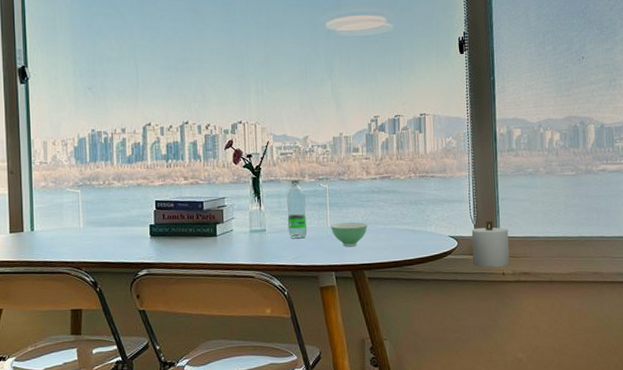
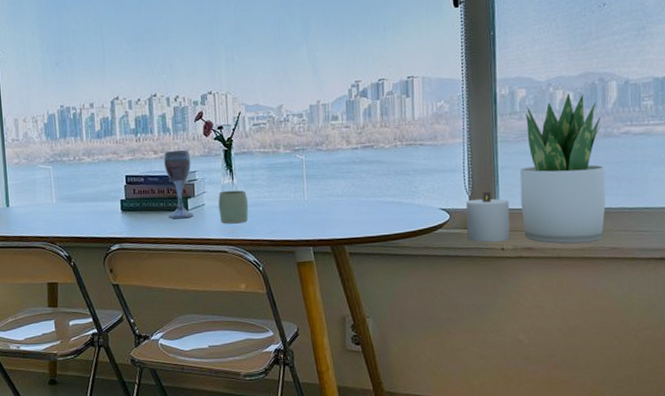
cup: none [193,177,222,245] -> present [163,150,194,219]
mug: none [246,216,275,250] -> present [218,190,249,224]
bottle: present [286,180,307,239] -> none [260,151,283,213]
bowl: present [330,222,368,247] -> none [307,195,349,221]
planter: none [517,134,588,269] -> present [519,93,606,244]

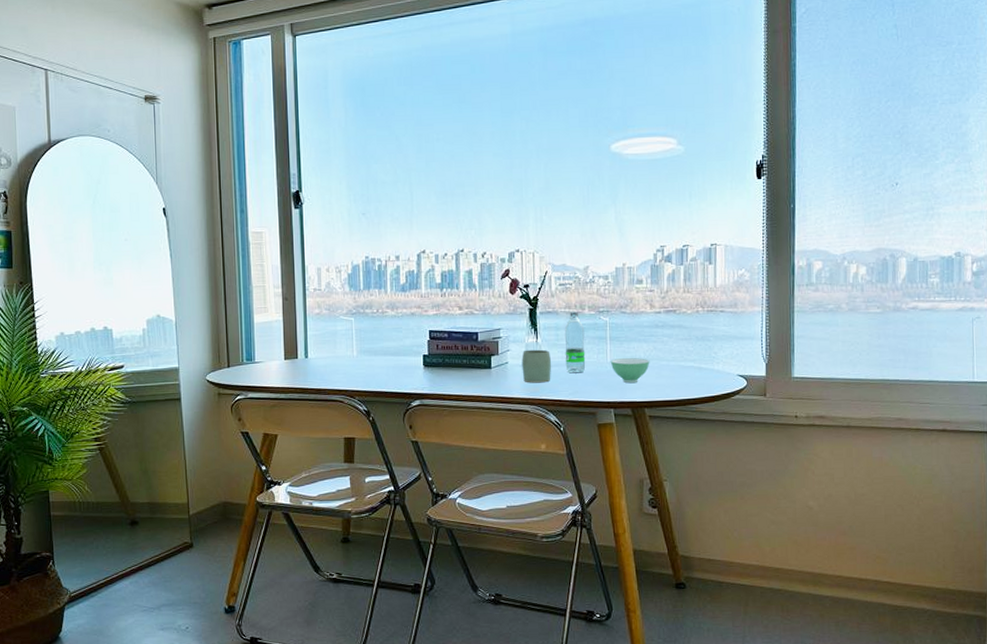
cup: present [163,150,194,219] -> none [468,307,497,377]
bottle: none [260,151,283,213] -> present [564,312,586,374]
bowl: none [307,195,349,221] -> present [610,358,650,384]
candle: present [465,191,510,243] -> none [762,359,804,410]
planter: present [519,93,606,244] -> none [814,268,894,414]

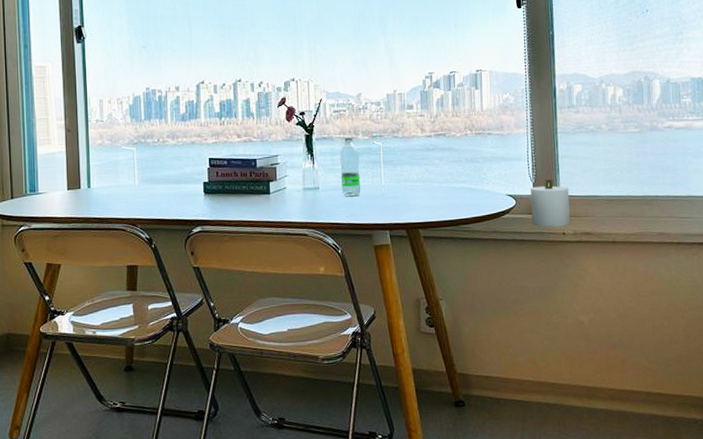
mug: present [521,349,552,383] -> none [299,174,329,208]
bowl: present [610,358,650,384] -> none [384,180,423,206]
candle: none [762,359,804,410] -> present [530,179,571,228]

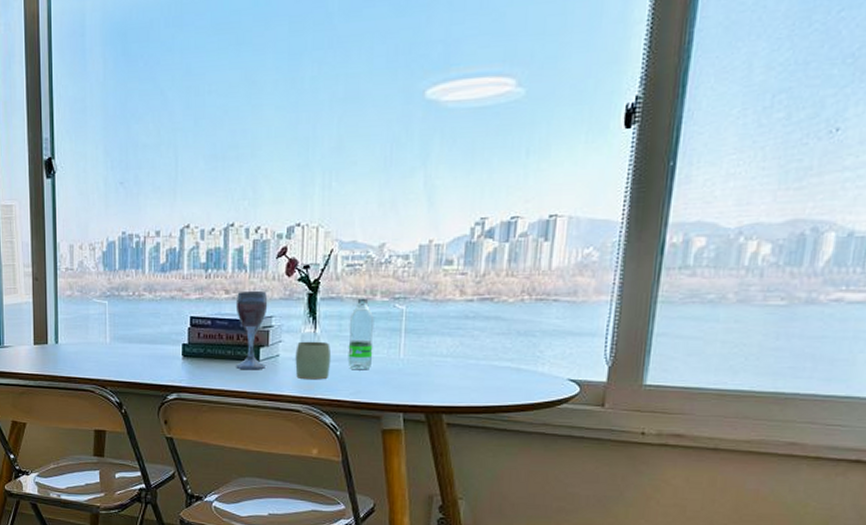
cup: none [246,135,275,202] -> present [235,291,268,370]
mug: none [299,174,329,208] -> present [295,341,332,380]
candle: present [530,179,571,228] -> none [599,362,661,425]

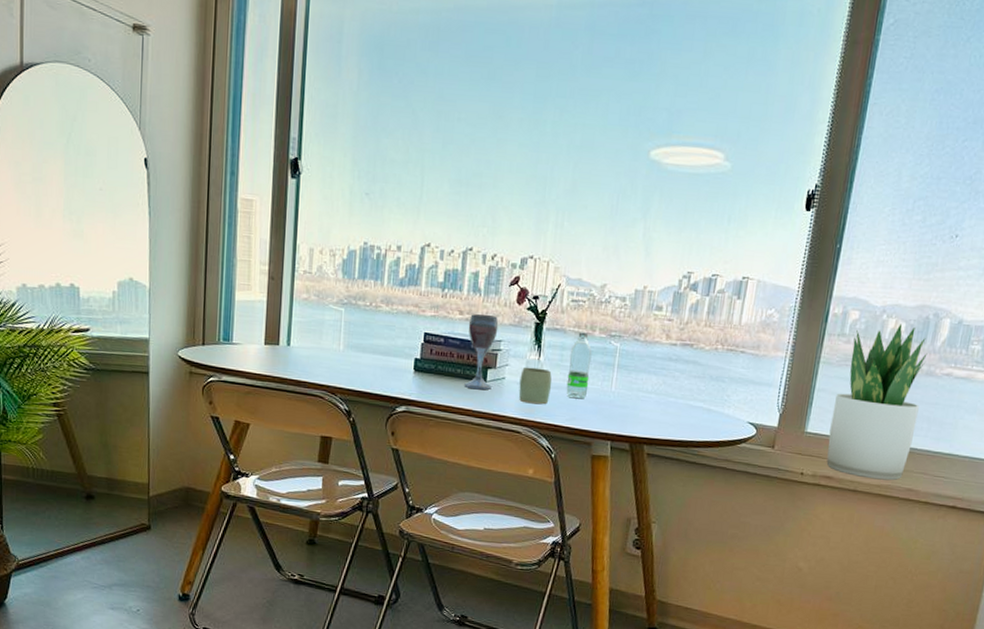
planter: none [674,245,806,434] -> present [826,324,928,481]

